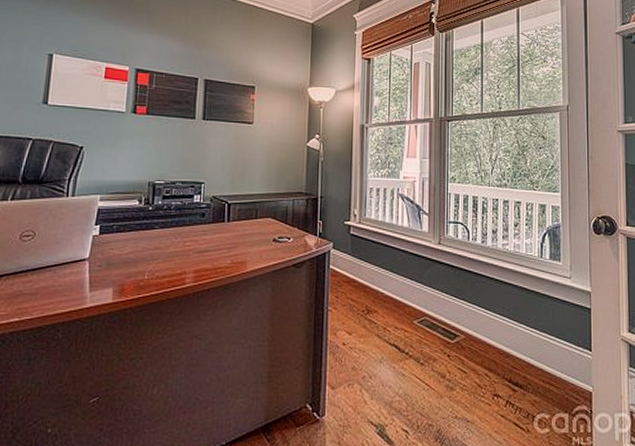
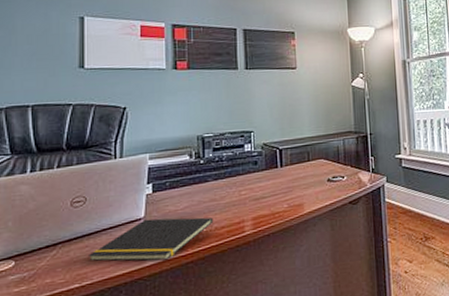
notepad: none [30,260,156,303] -> present [87,217,214,262]

